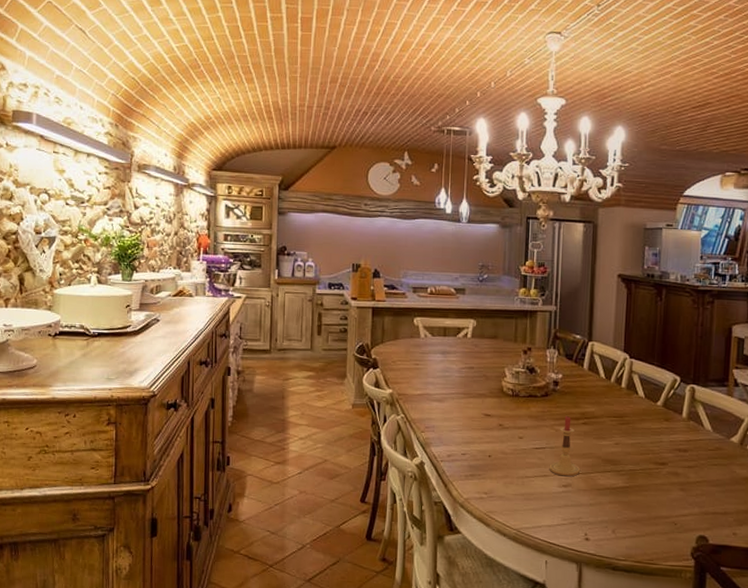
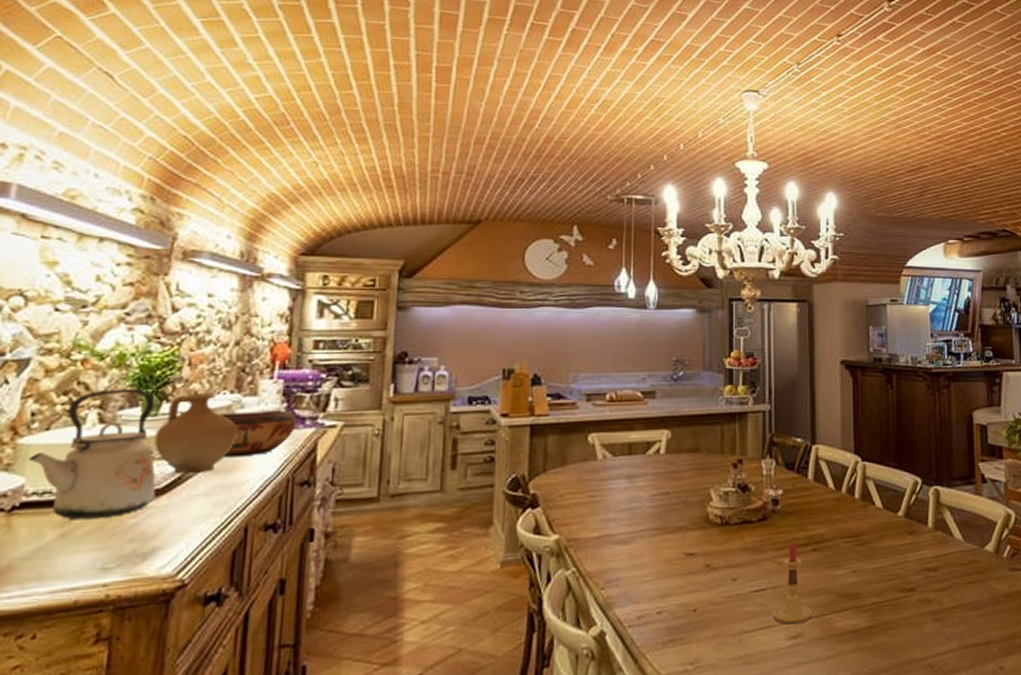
kettle: none [60,261,134,347] -> present [27,388,156,520]
ceramic jug: none [131,267,180,323] -> present [154,393,237,475]
decorative bowl: none [168,282,216,314] -> present [219,410,297,458]

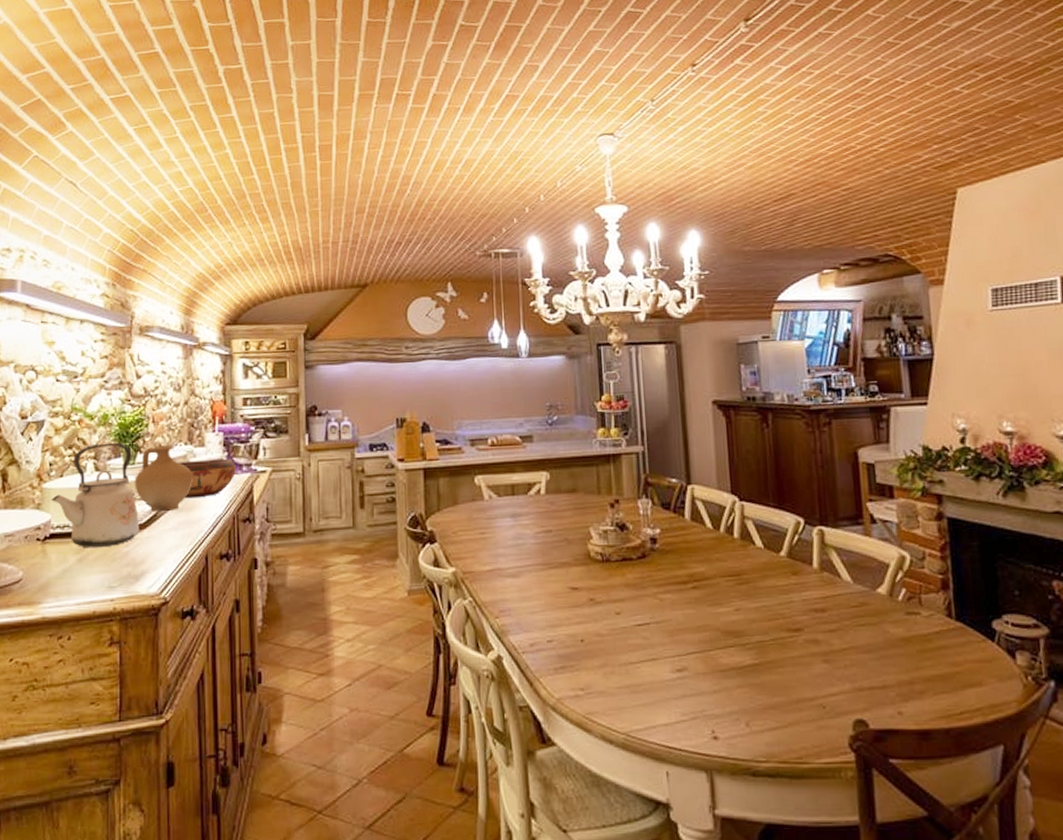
candlestick: present [773,543,813,625] -> none [657,580,697,658]

